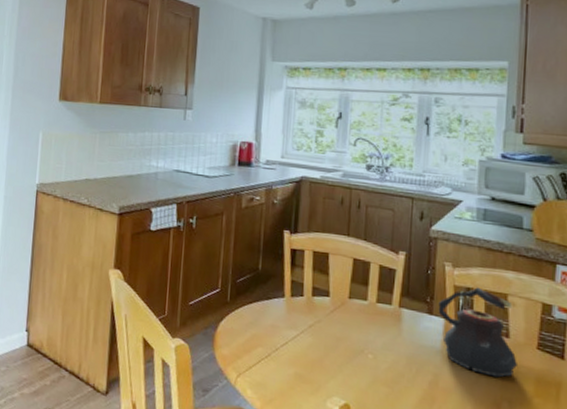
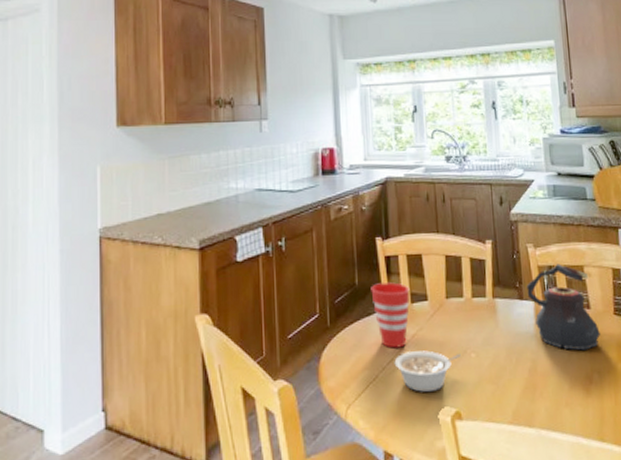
cup: none [273,271,313,334] -> present [371,281,410,348]
legume: none [288,339,357,381] -> present [394,350,461,392]

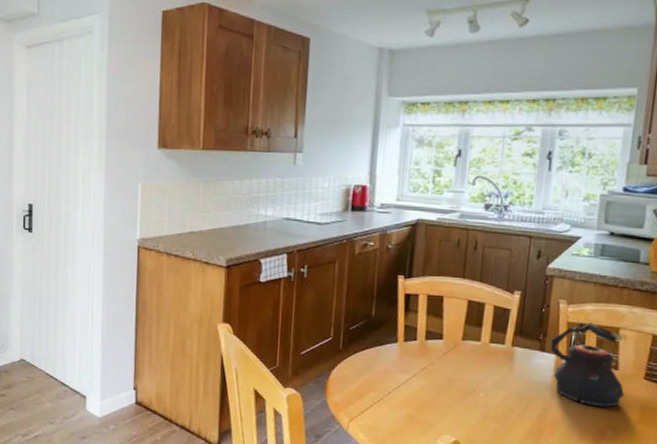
cup: present [371,281,410,348] -> none [386,317,426,378]
legume: present [394,350,461,392] -> none [400,382,469,420]

